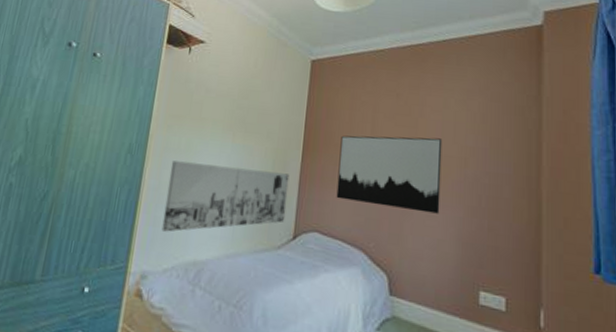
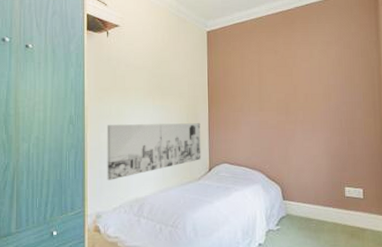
wall art: present [336,135,443,214] -> none [236,81,313,138]

